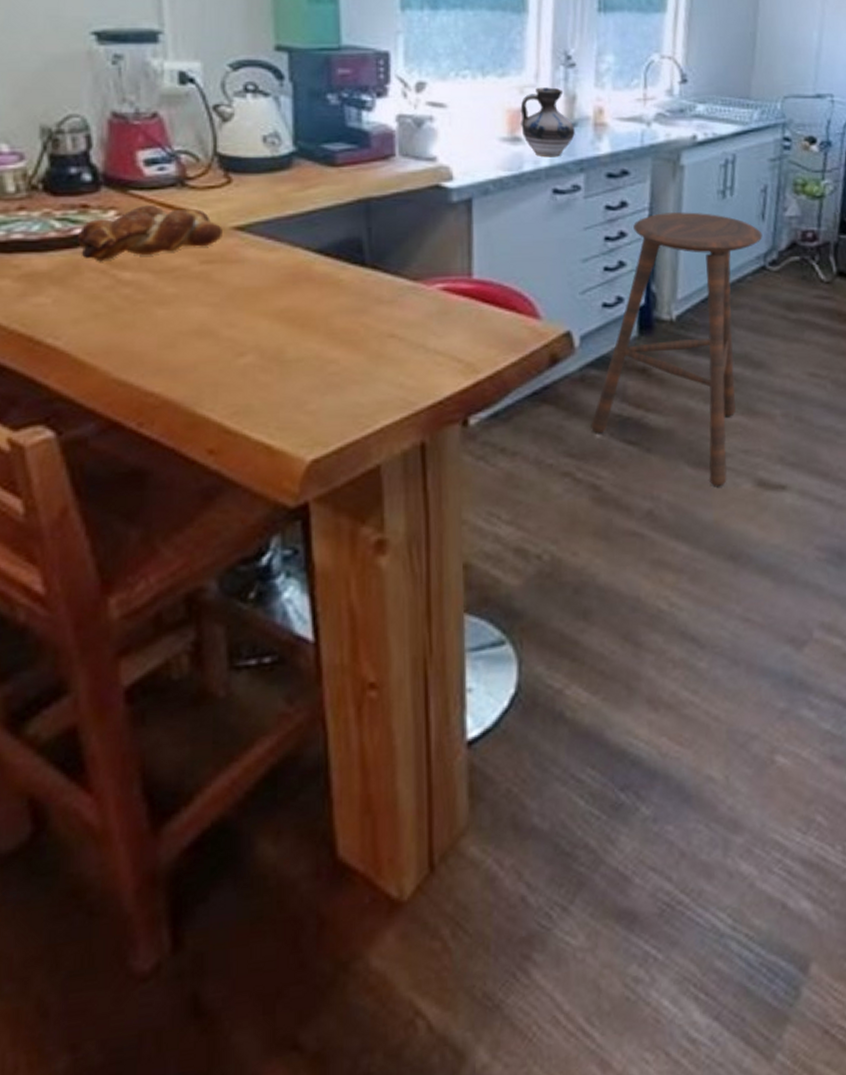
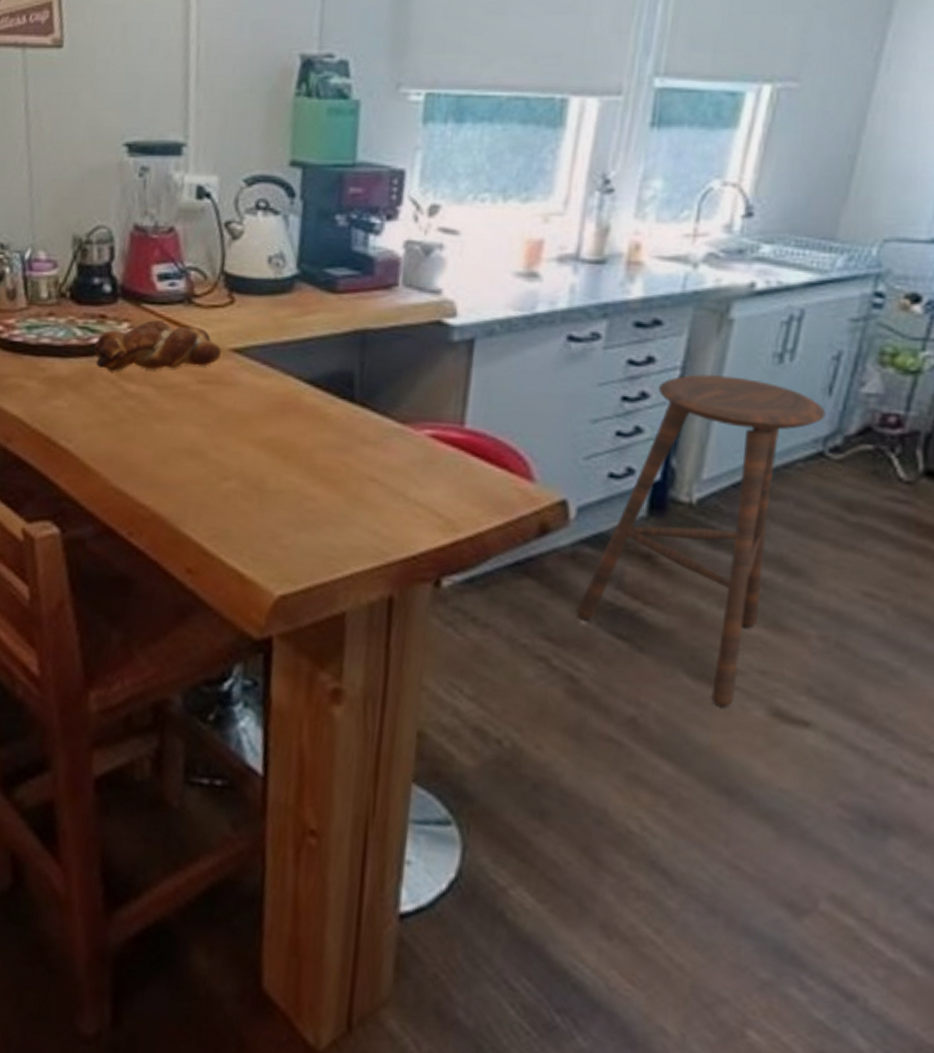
ceramic jug: present [520,87,575,158] -> none [540,216,603,299]

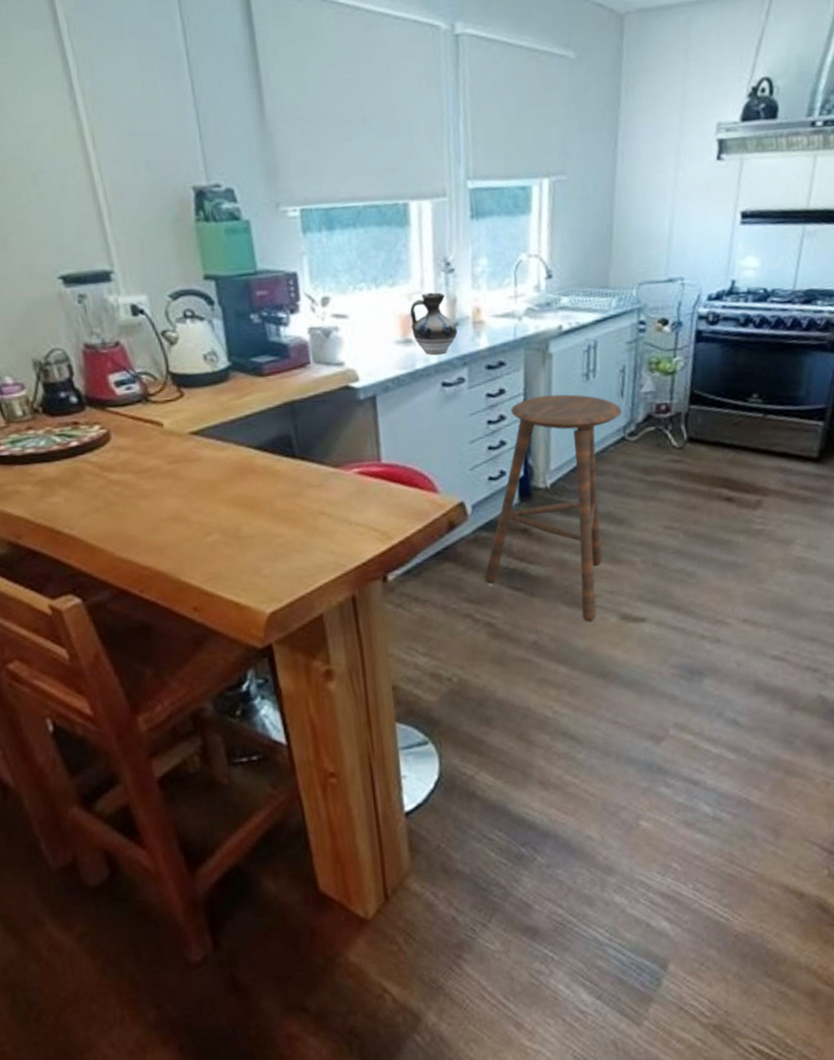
bread loaf: present [93,320,221,372] -> none [73,419,183,467]
ceramic jug: none [540,216,603,299] -> present [410,292,458,356]

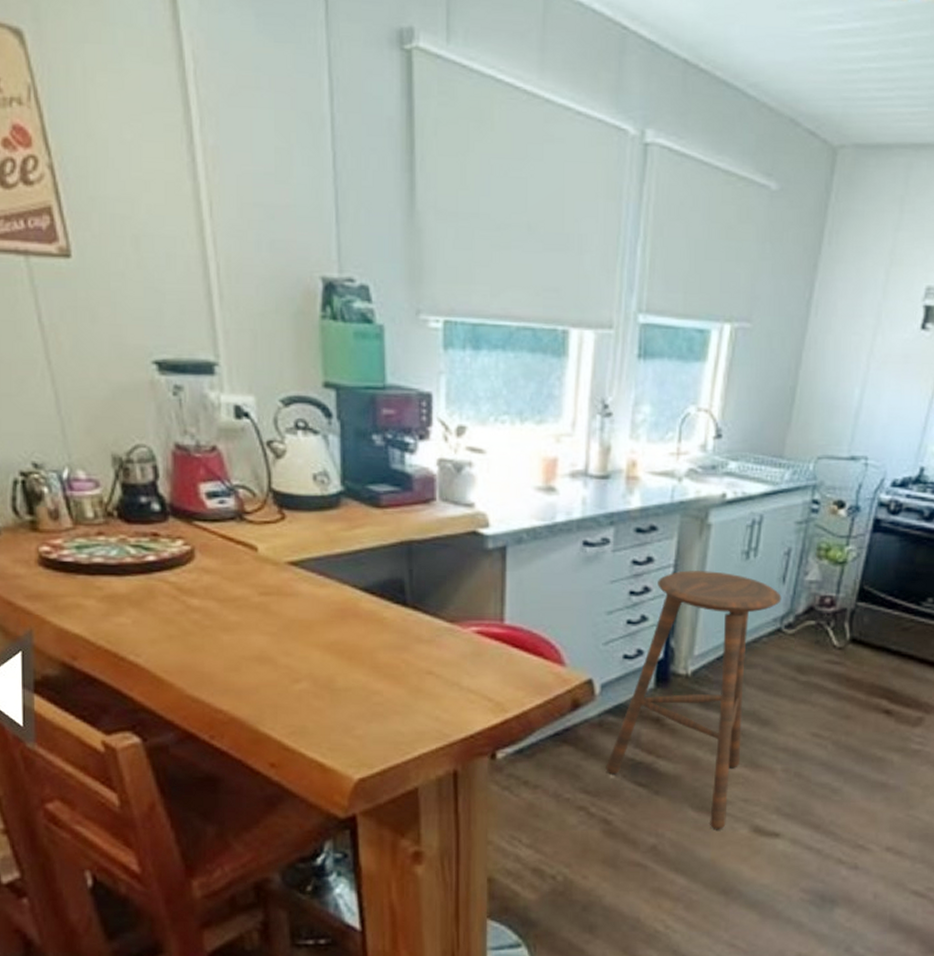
ceramic jug: present [410,292,458,356] -> none [556,436,607,509]

